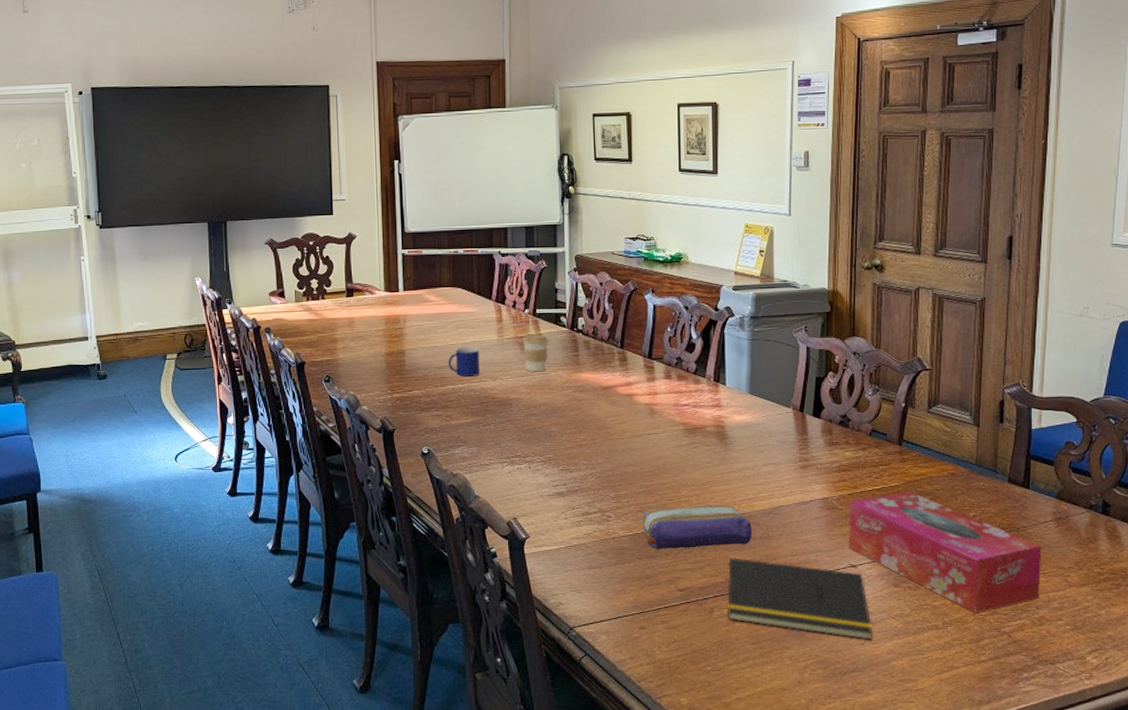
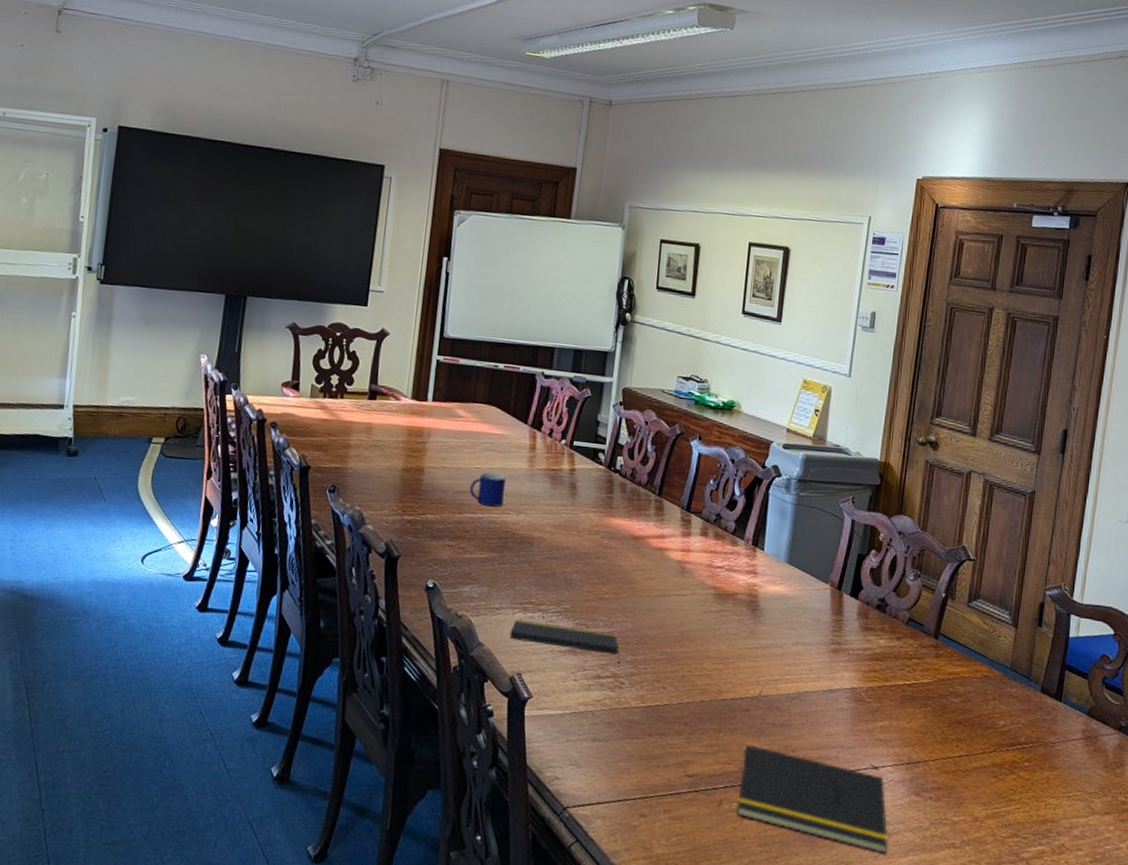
notepad: none [502,471,605,504] -> present [509,619,620,669]
coffee cup: present [523,333,549,372] -> none [553,466,583,511]
pencil case: present [643,504,752,549] -> none [657,680,774,732]
tissue box: present [849,491,1042,614] -> none [873,690,1069,834]

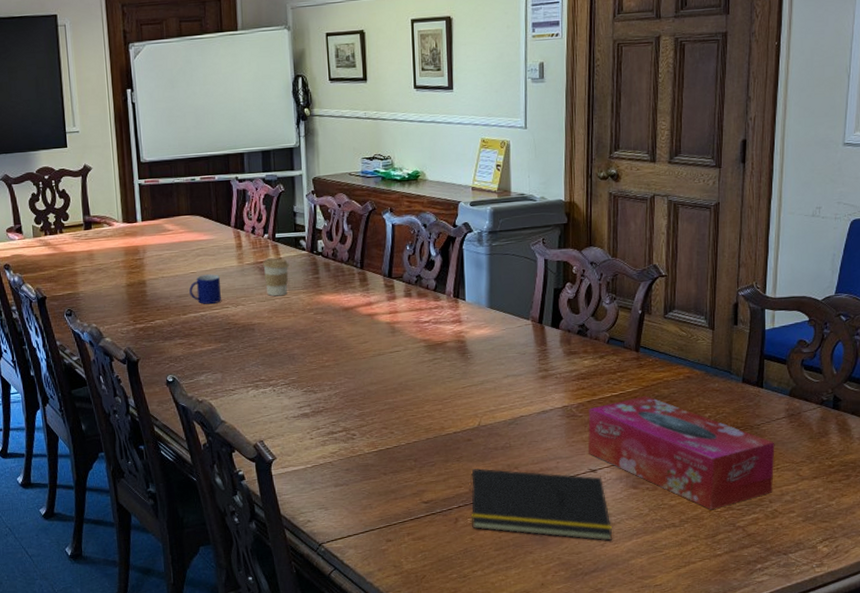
notepad: present [509,619,620,669] -> none [247,394,349,423]
coffee cup: none [553,466,583,511] -> present [263,258,289,297]
tissue box: none [873,690,1069,834] -> present [588,396,775,510]

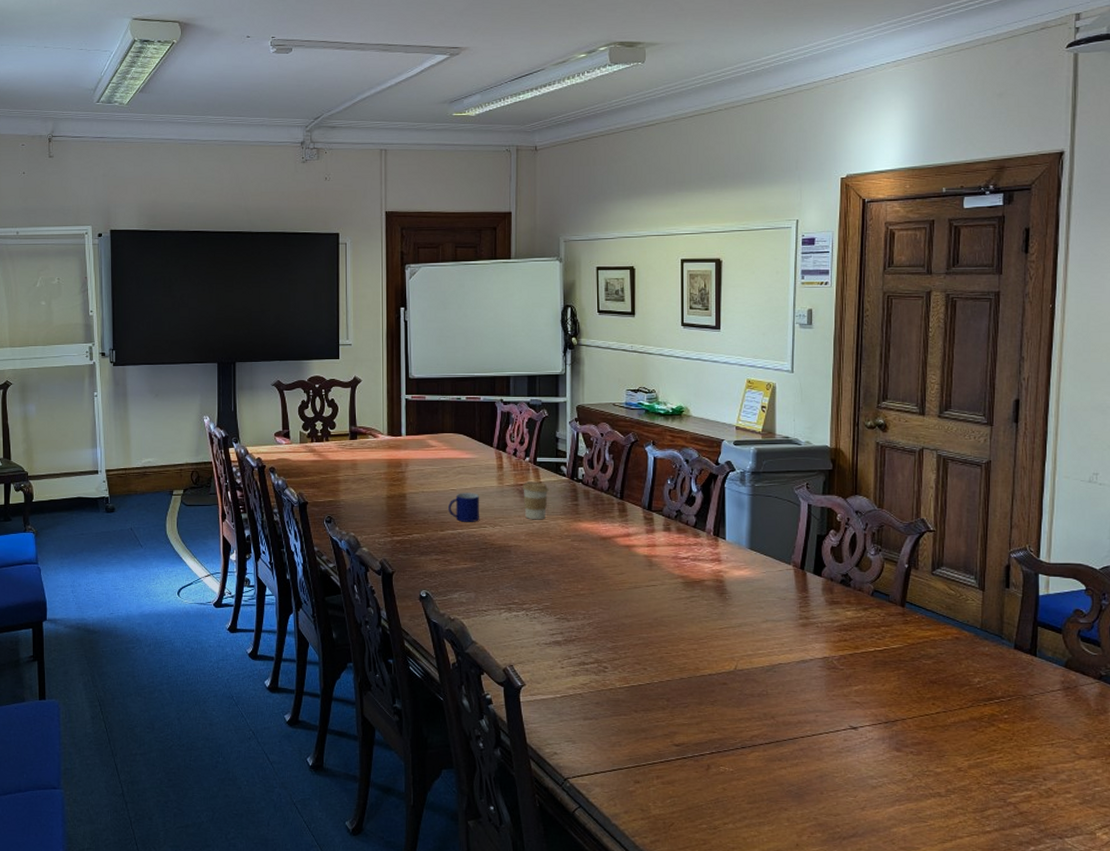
notepad: present [468,468,612,541] -> none [722,713,873,805]
tissue box: present [588,396,775,510] -> none [850,654,1050,782]

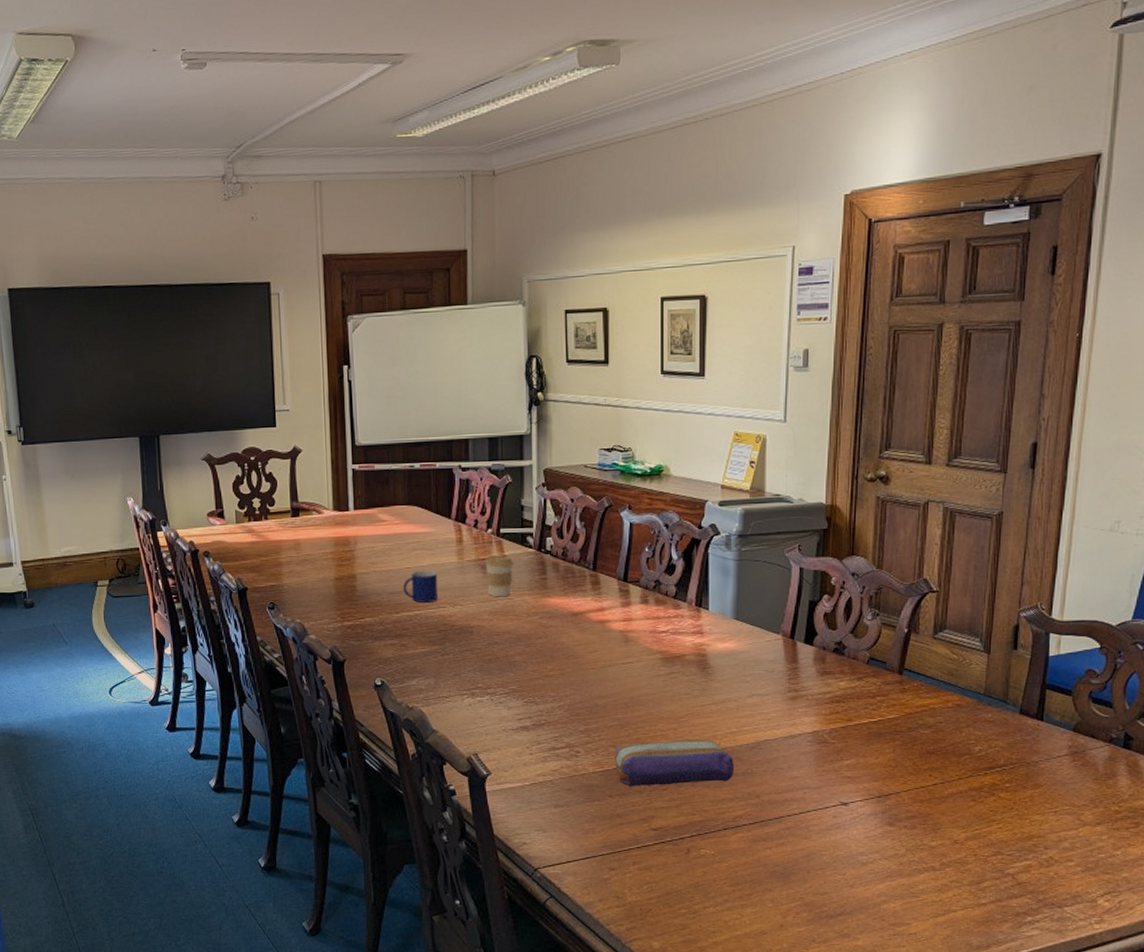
pencil case: none [640,659,750,703] -> present [615,739,734,786]

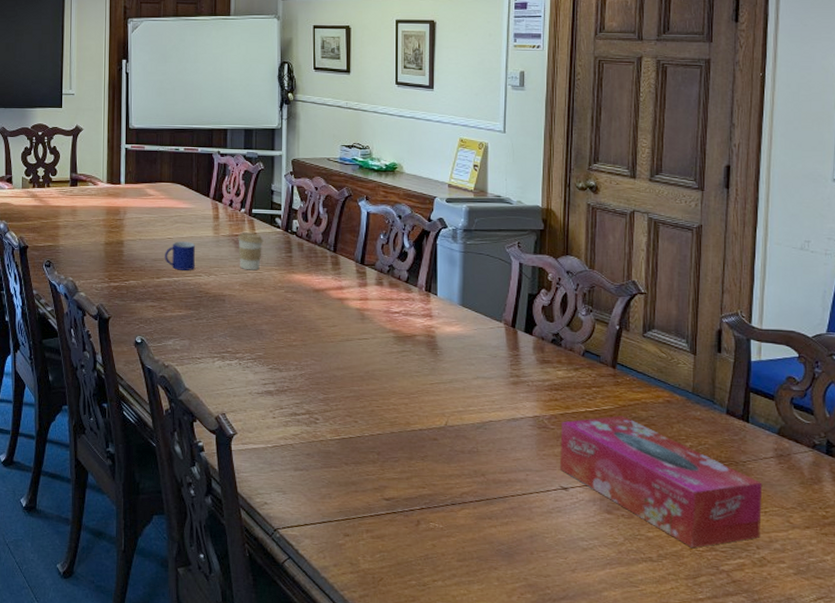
pencil case: present [615,739,734,786] -> none [351,414,461,458]
tissue box: none [840,724,1054,854] -> present [560,415,763,549]

